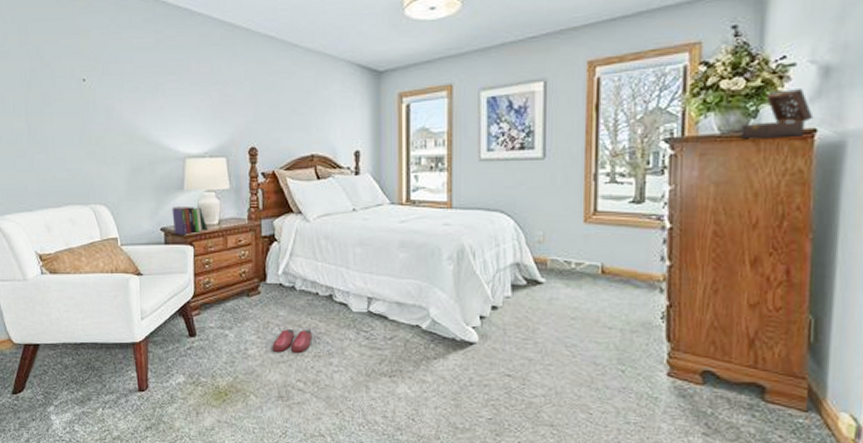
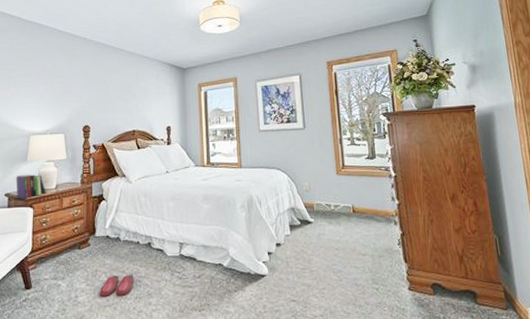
jewelry box: present [741,89,814,139] -> none [430,79,472,113]

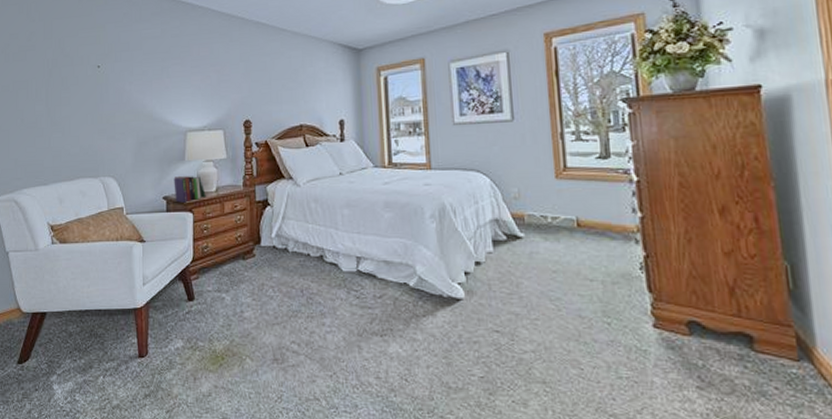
slippers: present [99,275,134,298] -> none [266,291,305,315]

